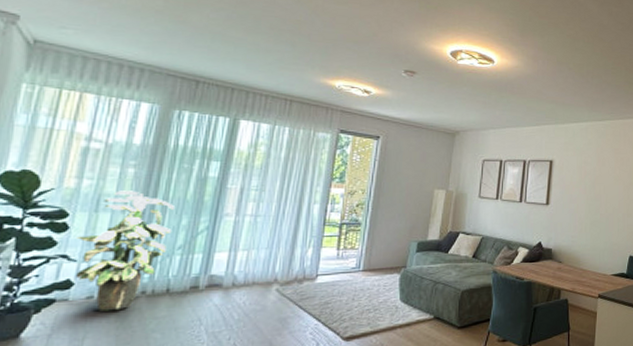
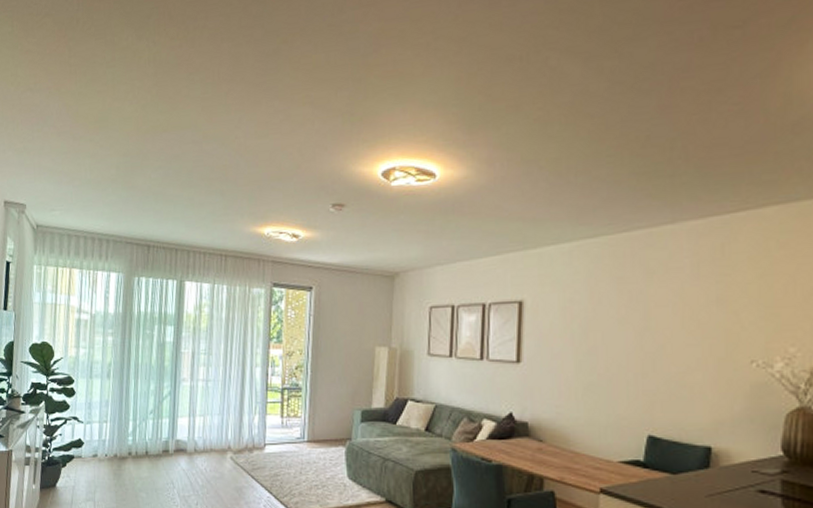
indoor plant: present [75,190,174,311] -> none [81,358,144,469]

